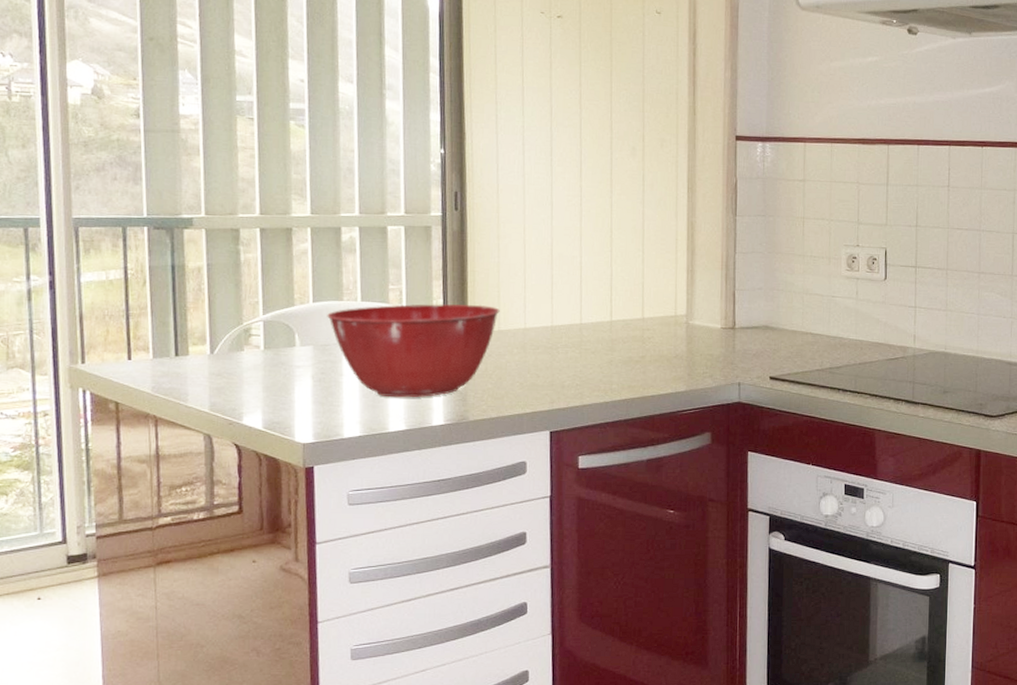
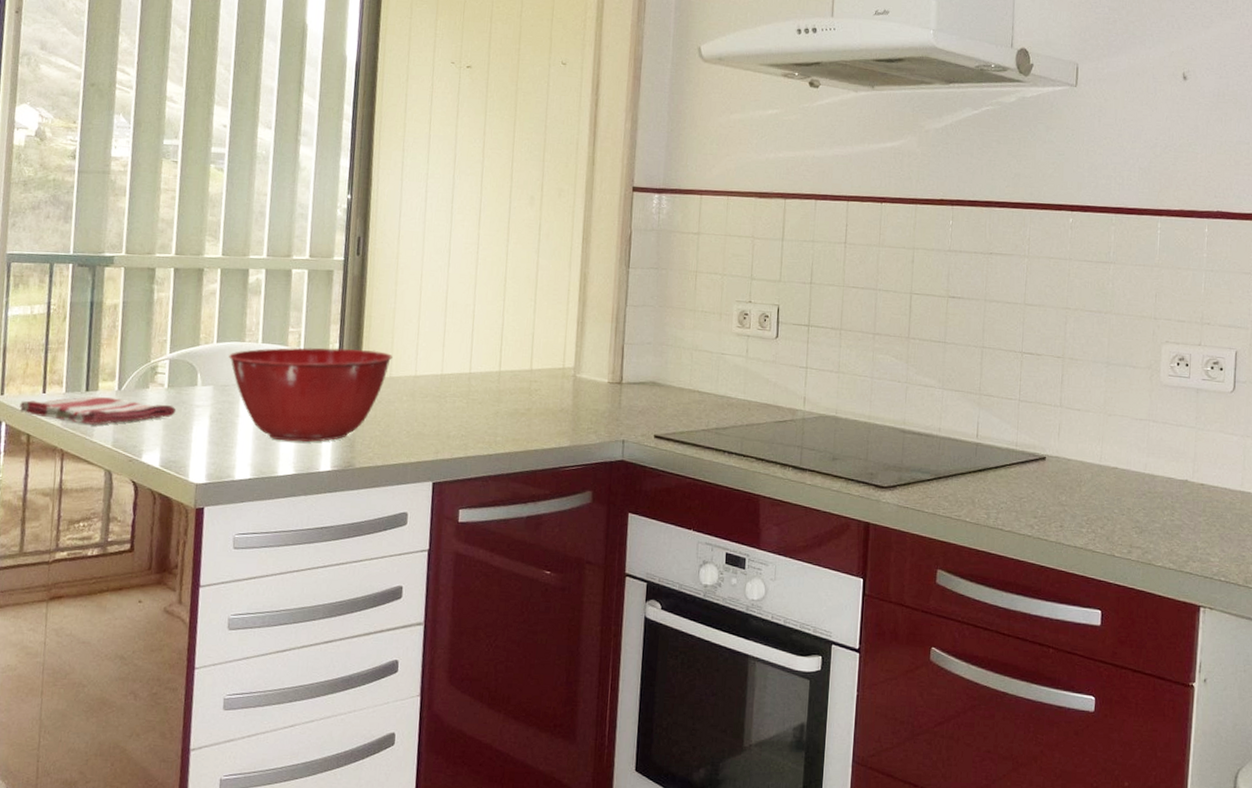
dish towel: none [104,360,276,390] -> present [19,396,177,425]

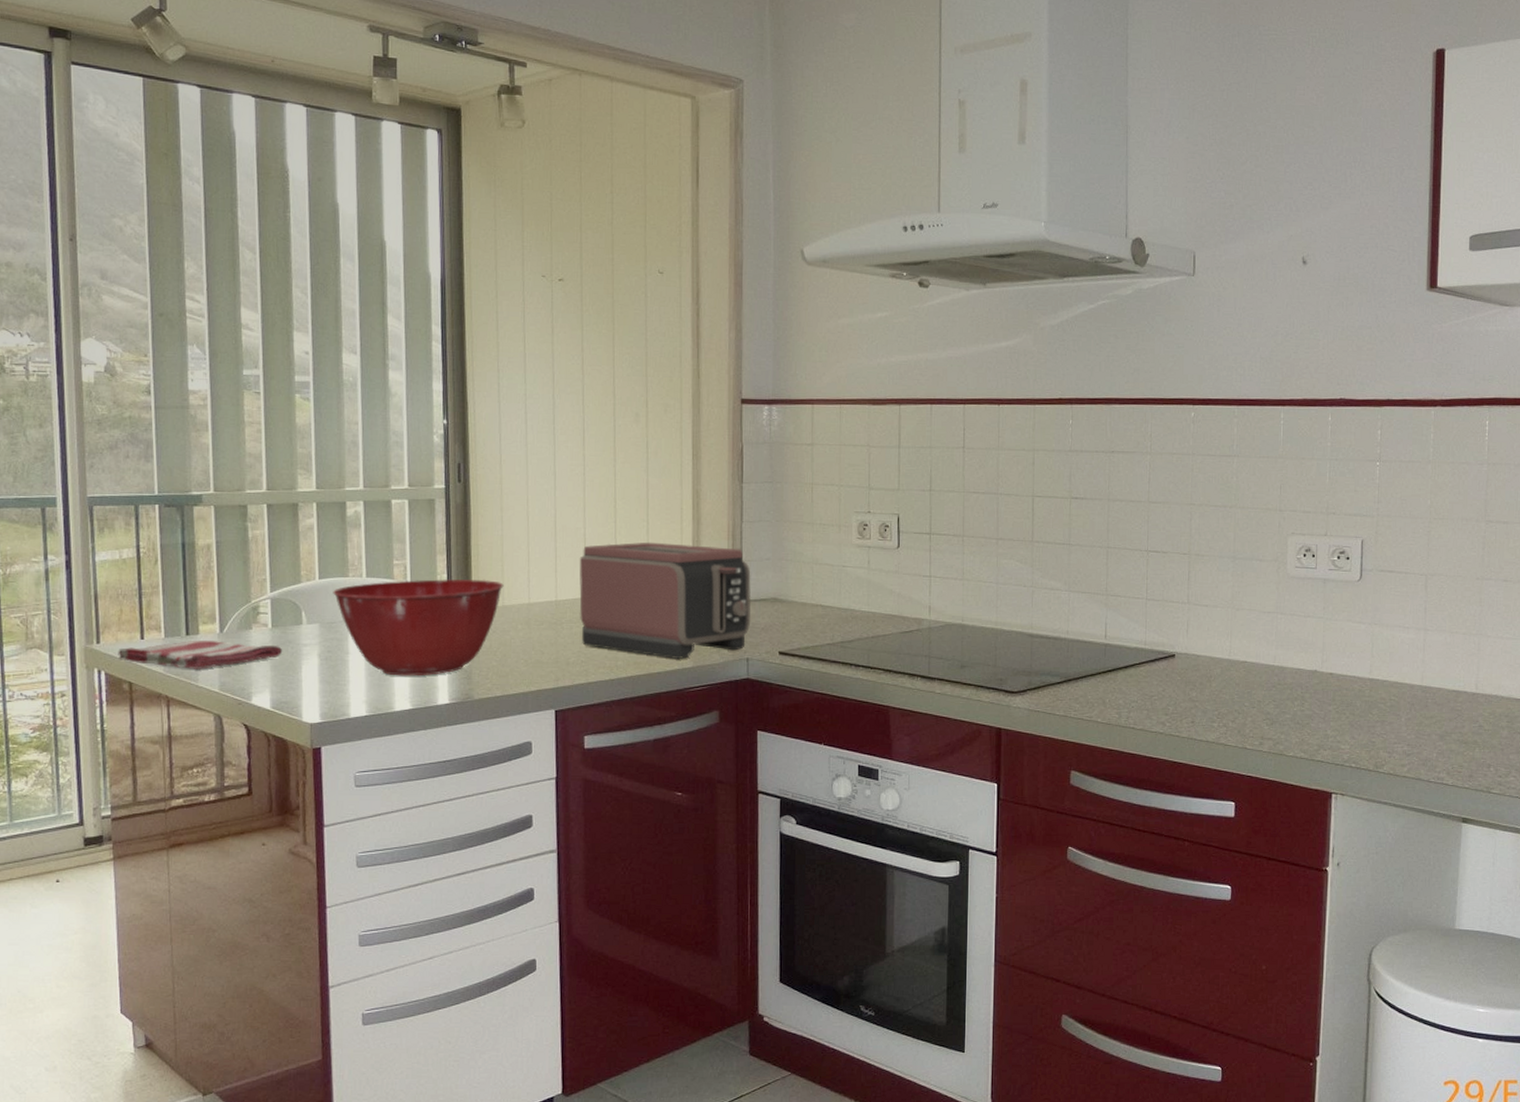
toaster: none [463,321,632,438] -> present [579,542,752,659]

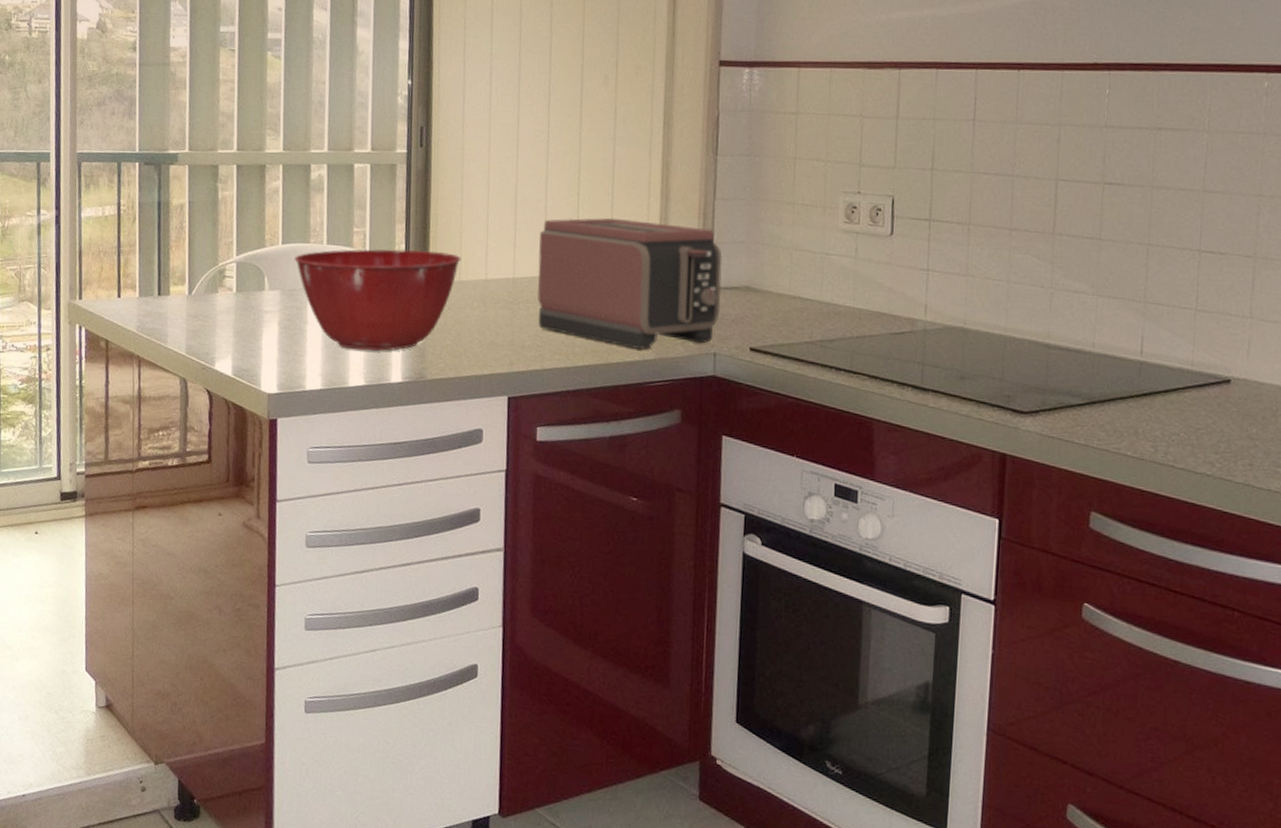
dish towel: present [118,639,283,669] -> none [97,300,246,331]

